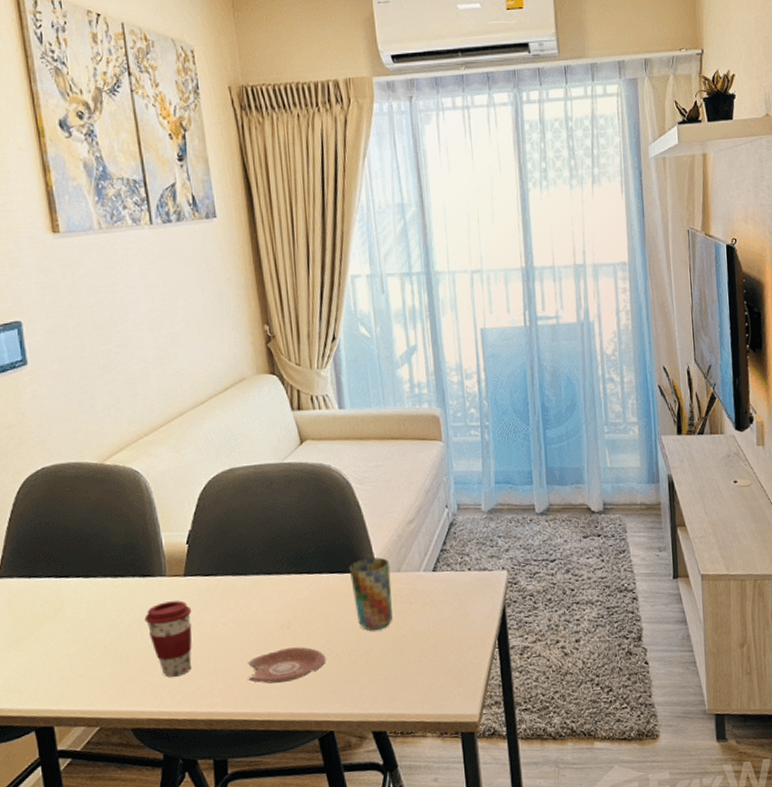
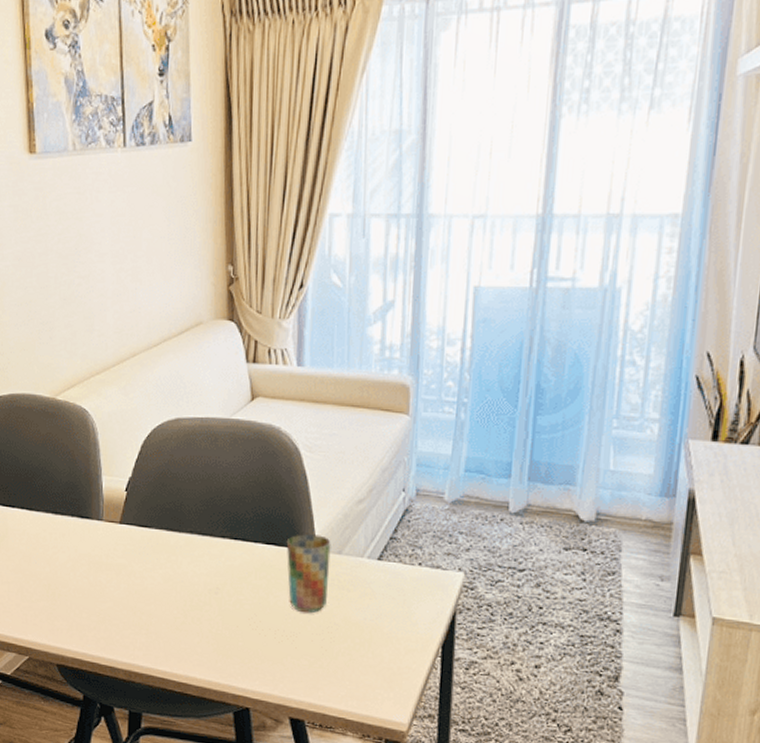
coffee cup: present [144,600,192,677] -> none [78,546,124,623]
dish: present [248,647,326,684] -> none [170,614,251,649]

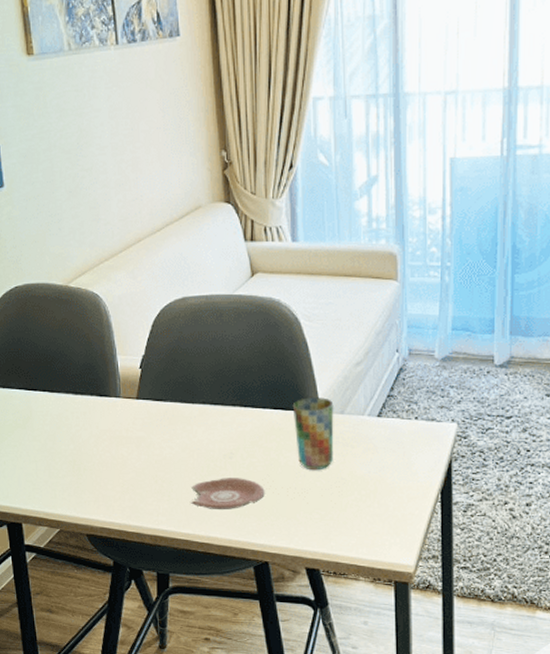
dish: none [170,614,251,649] -> present [191,478,265,509]

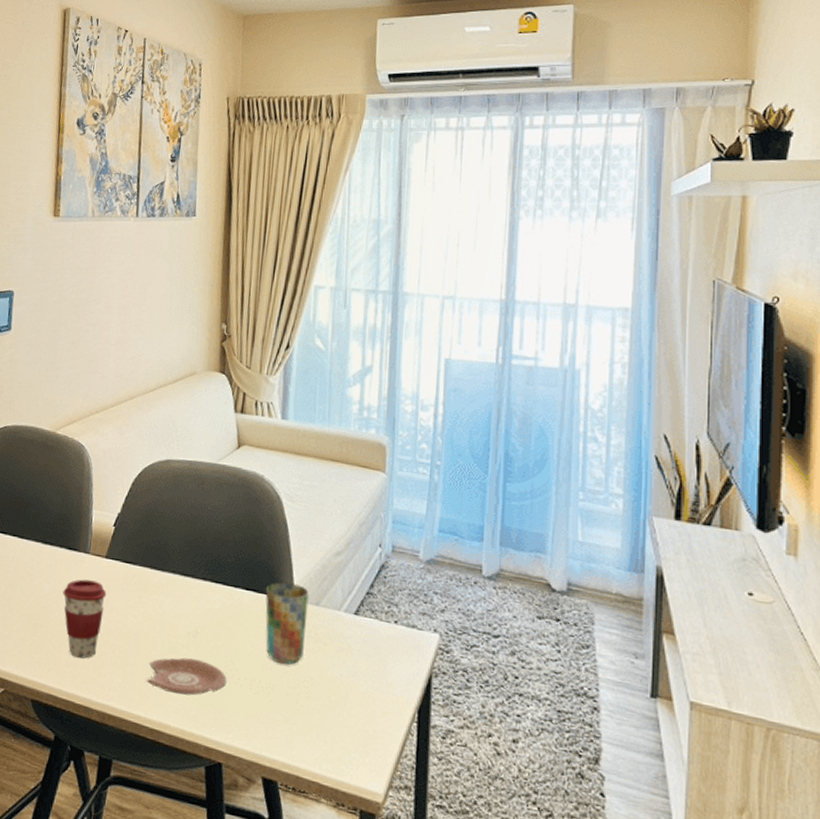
coffee cup: none [100,422,143,492] -> present [62,579,107,659]

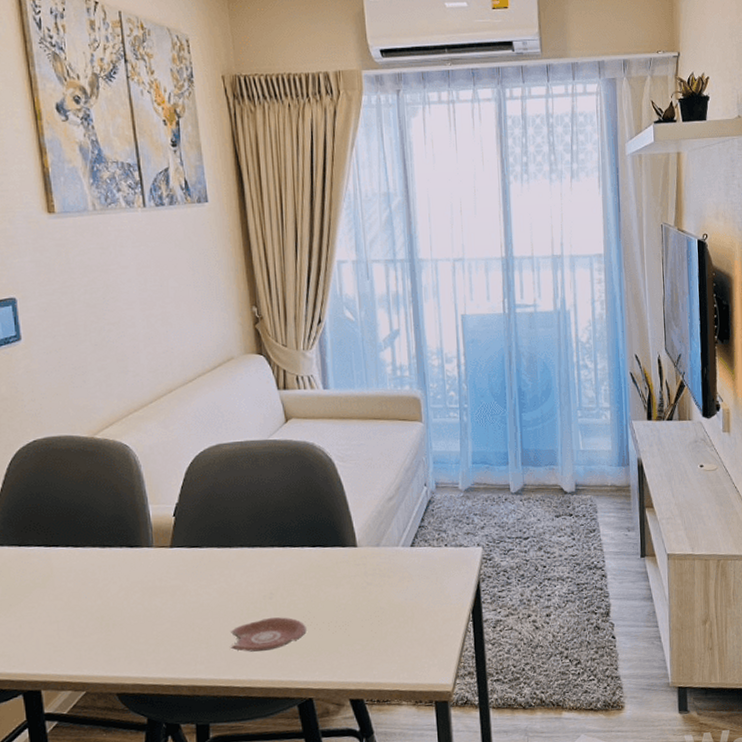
coffee cup: present [62,579,107,659] -> none [131,571,178,645]
cup: present [265,582,309,665] -> none [330,532,372,603]

